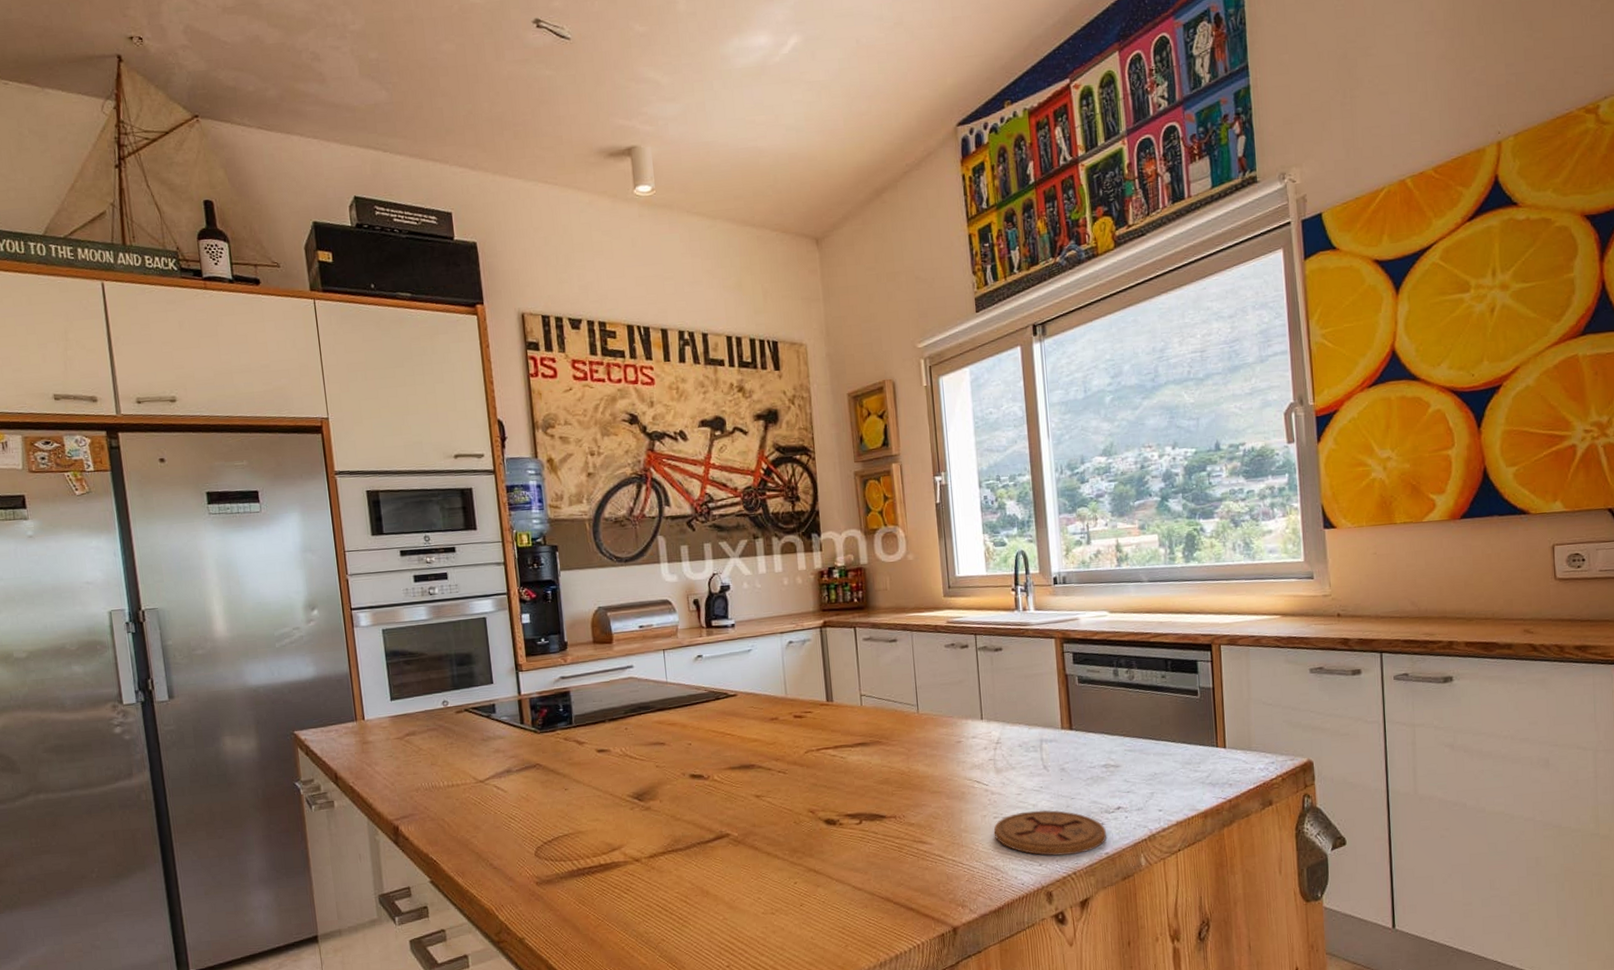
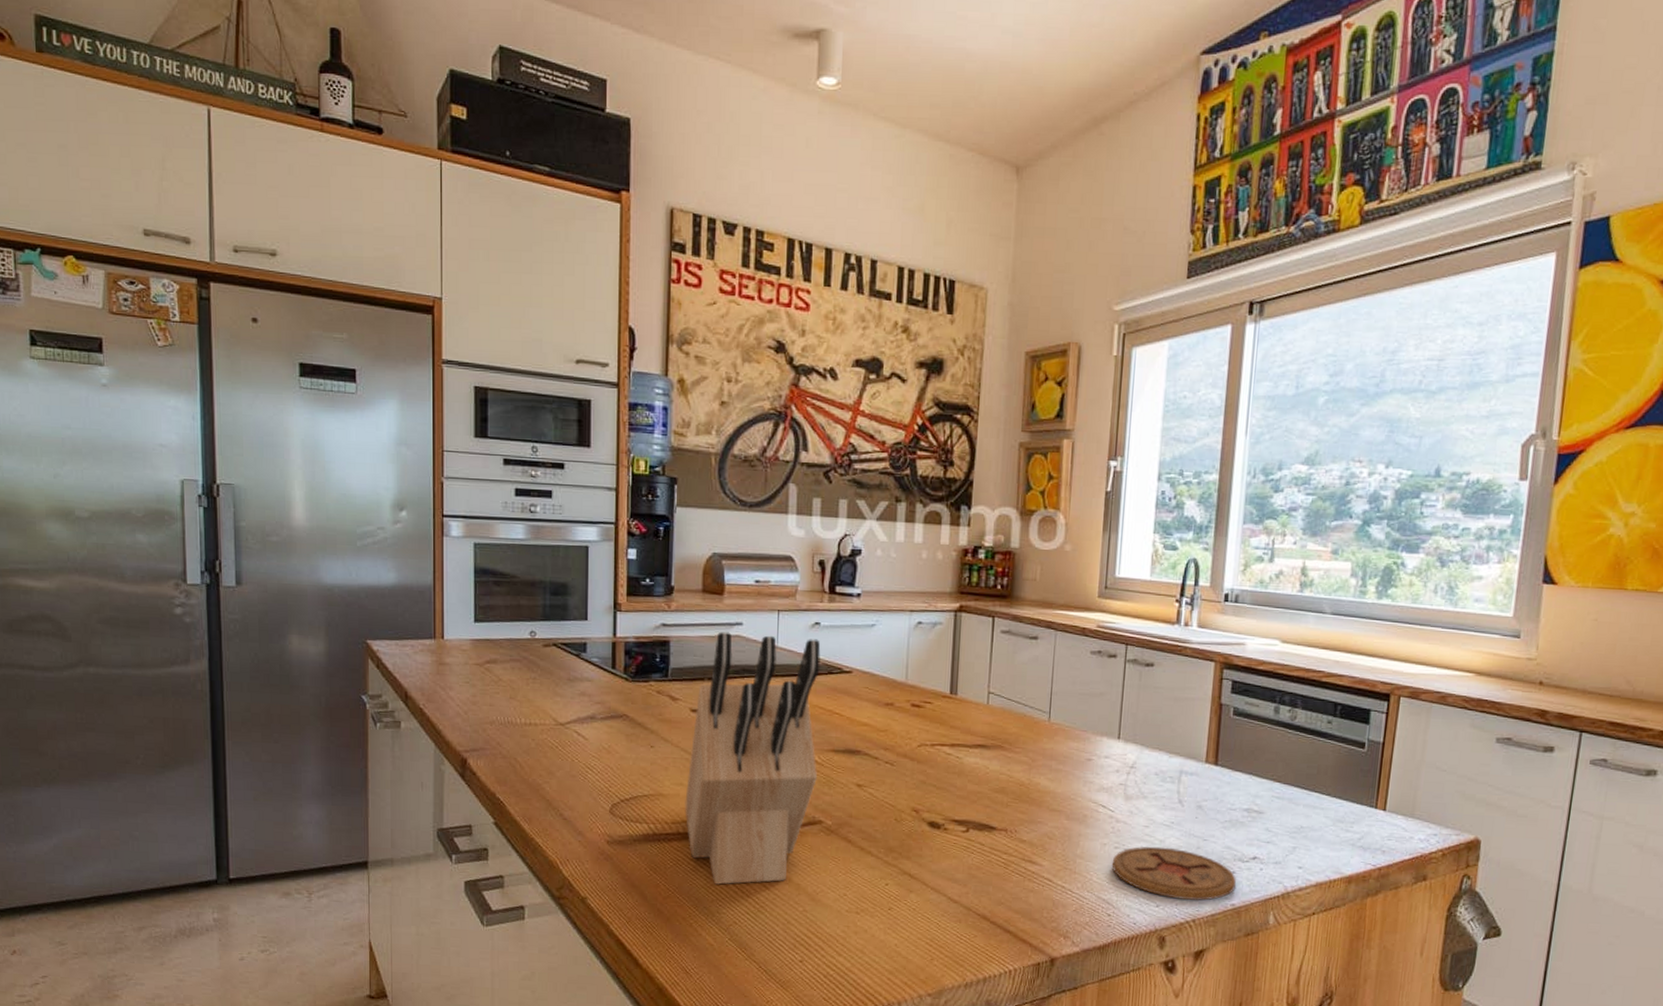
knife block: none [601,670,720,907] -> present [685,631,821,885]

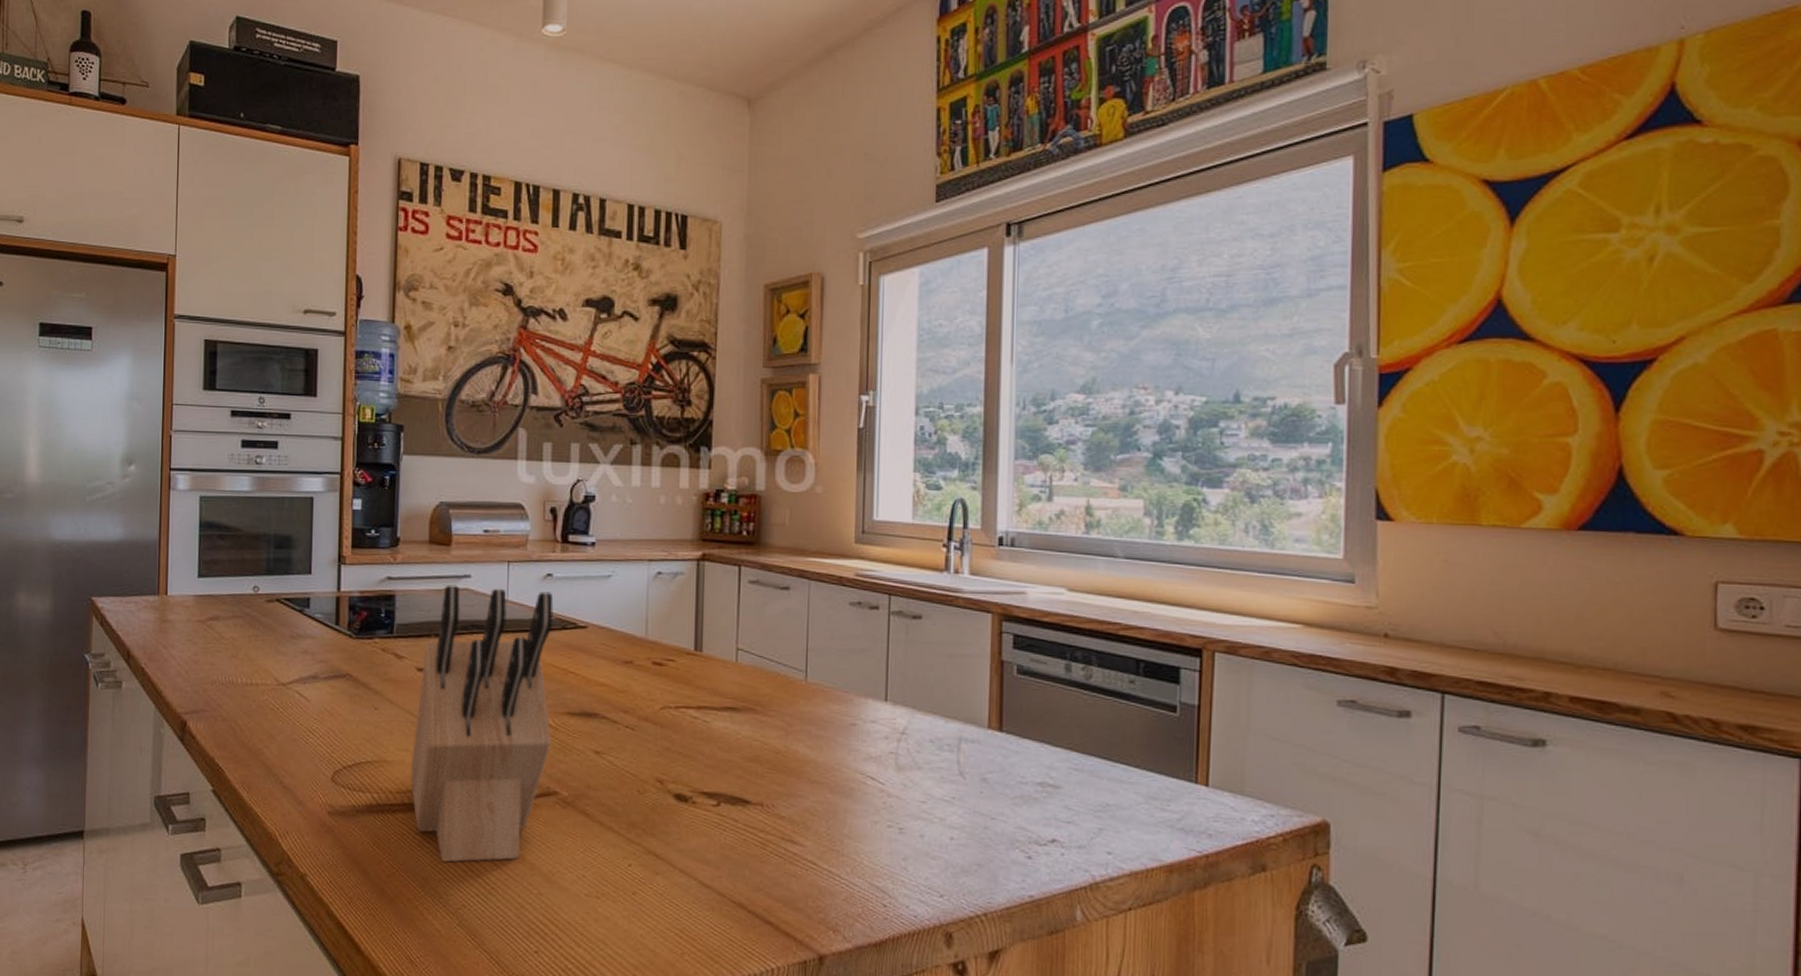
coaster: present [1111,846,1237,901] -> none [885,824,1034,891]

